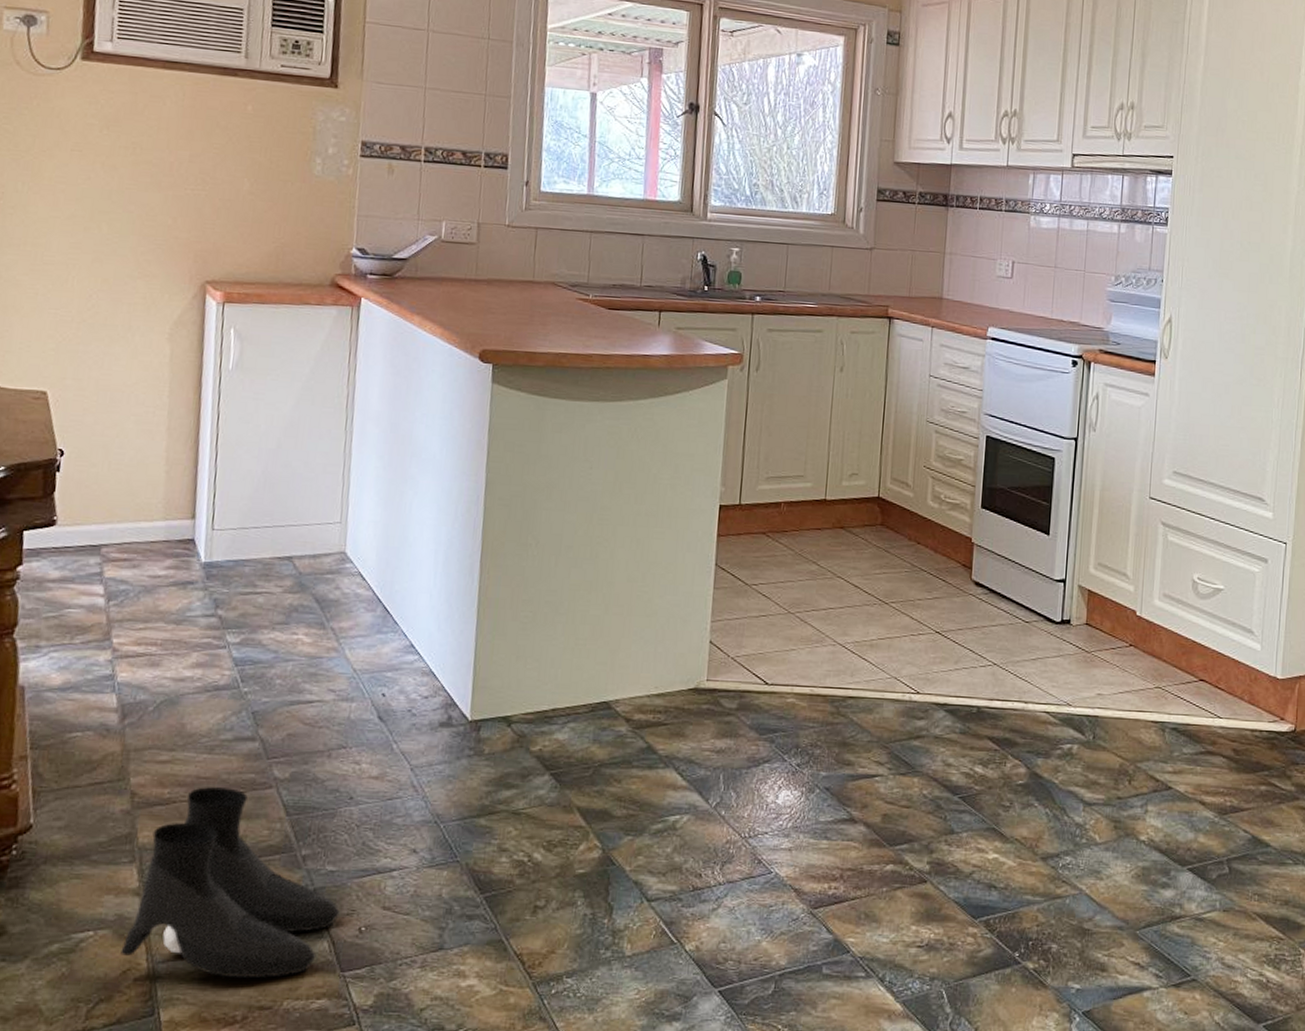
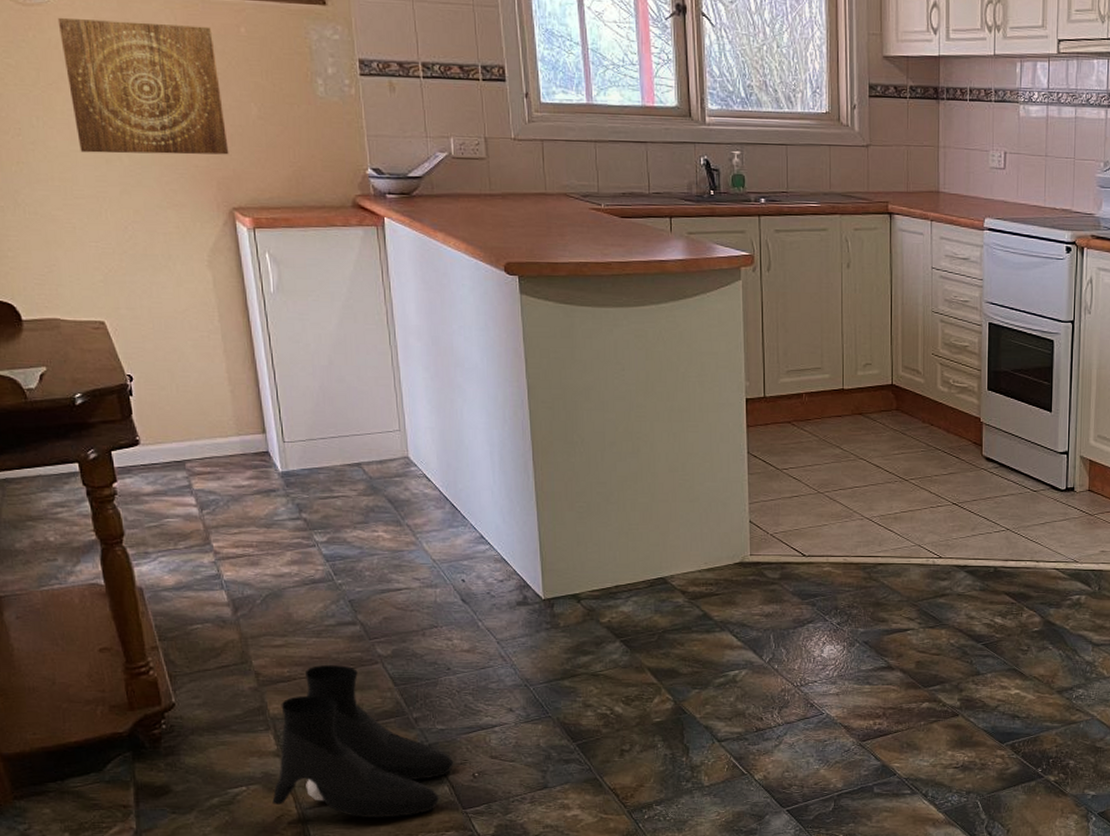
wall art: none [60,87,219,228] -> present [57,17,229,155]

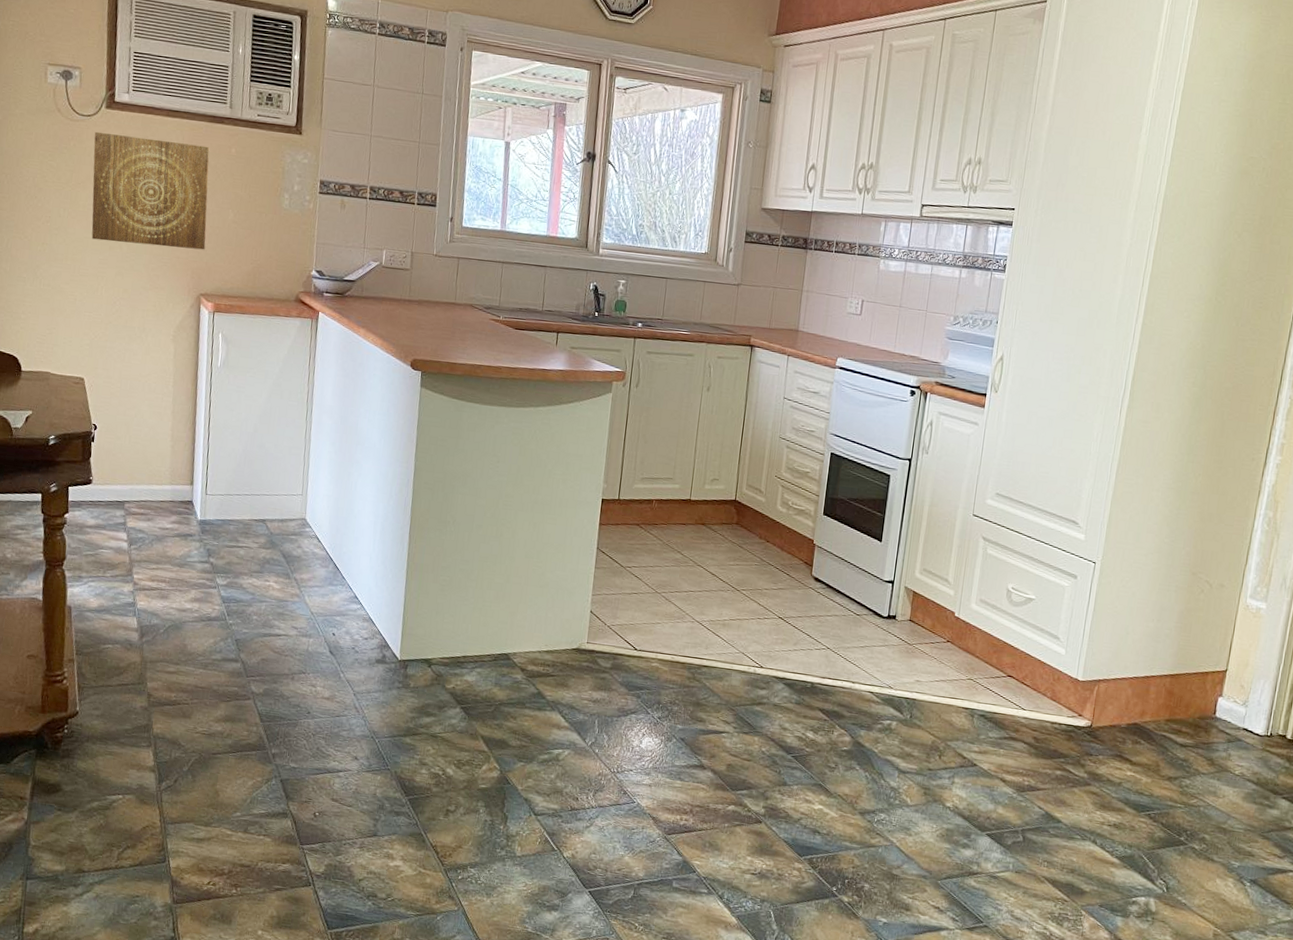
boots: present [272,665,454,818] -> none [141,694,300,844]

